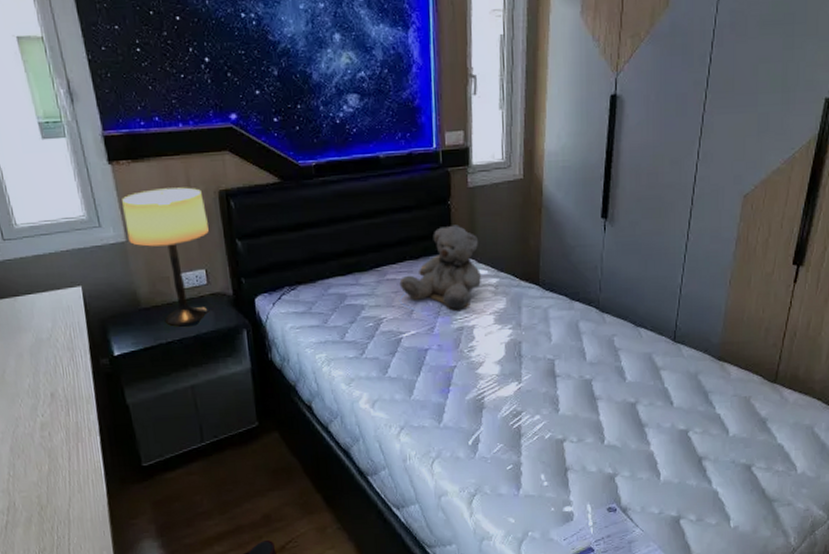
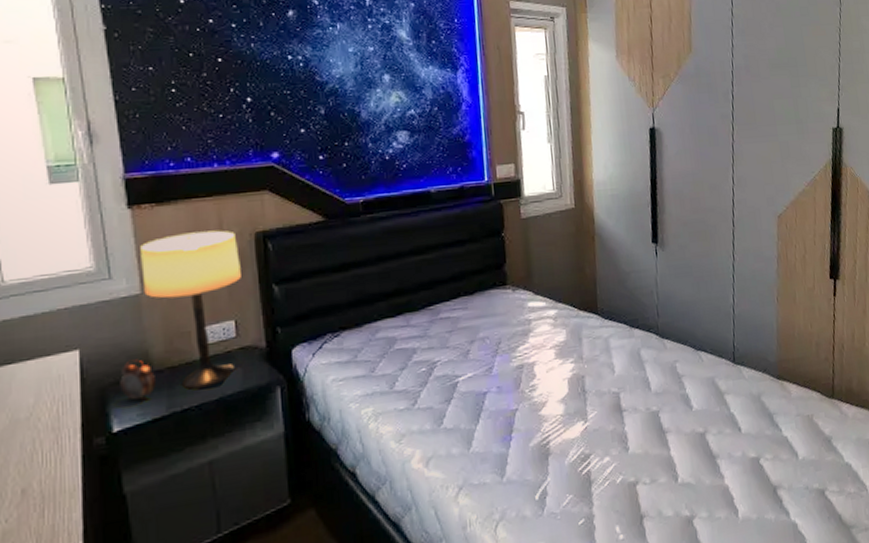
alarm clock: none [116,297,144,332] -> present [120,359,155,401]
teddy bear: present [399,225,481,311] -> none [454,256,539,348]

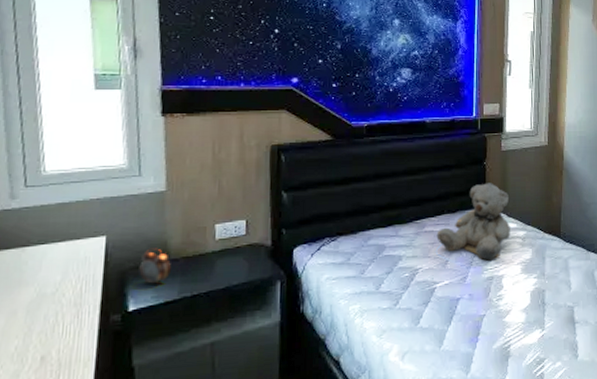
table lamp: present [140,230,243,391] -> none [168,141,257,279]
teddy bear: none [454,256,539,348] -> present [436,183,510,261]

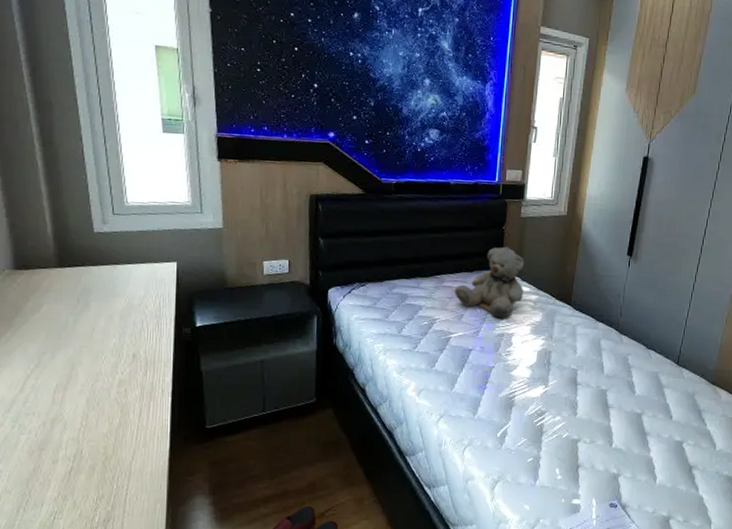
alarm clock: present [139,248,171,285] -> none [203,276,228,308]

